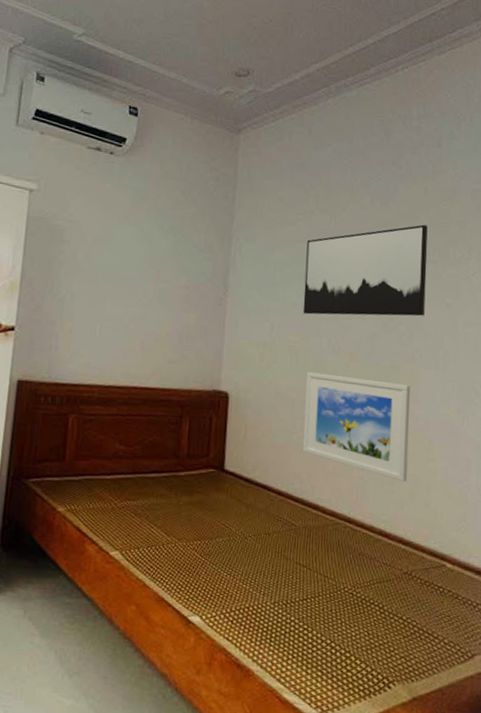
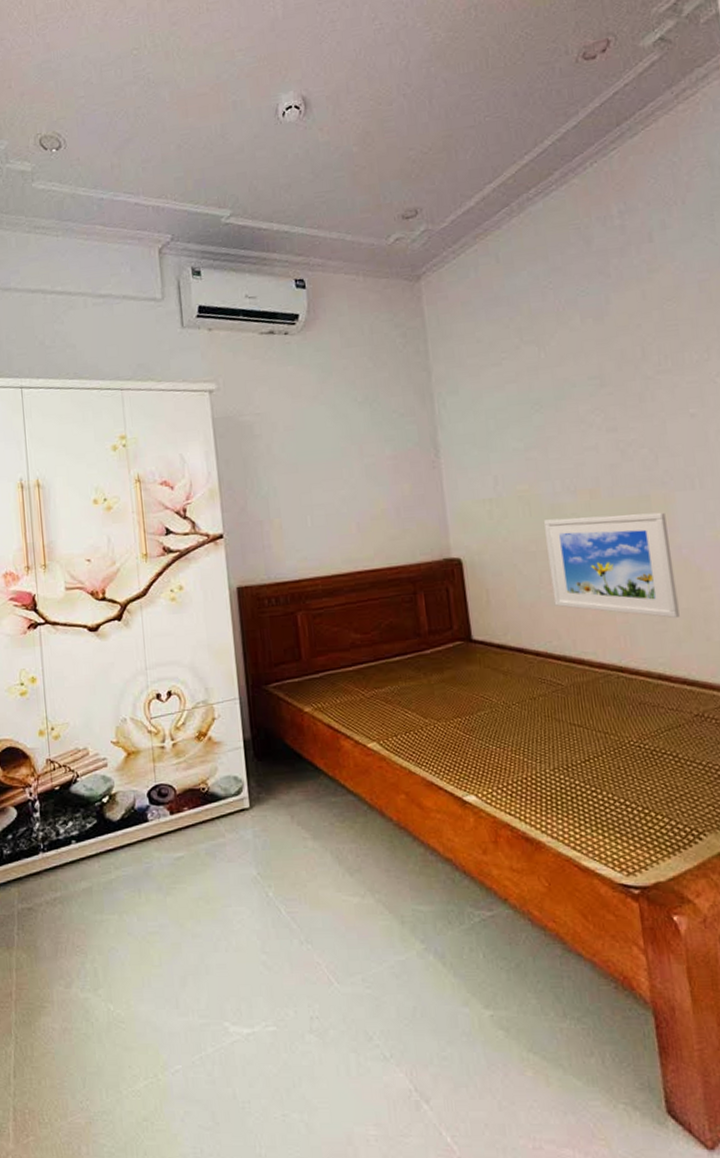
wall art: present [302,224,428,317] -> none [517,332,667,459]

